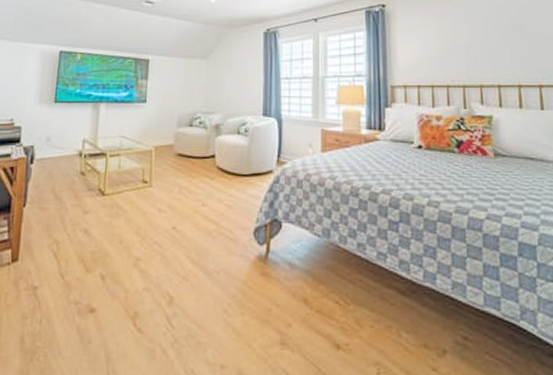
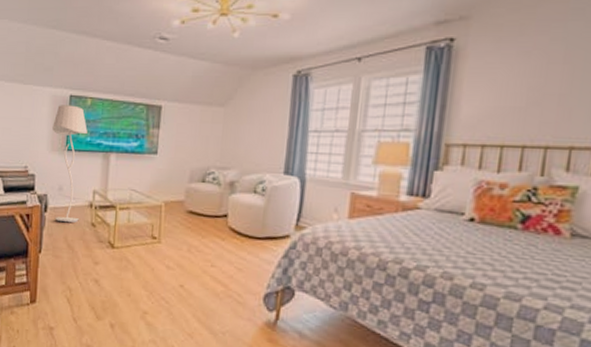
floor lamp: none [41,60,77,172] -> present [52,105,88,223]

